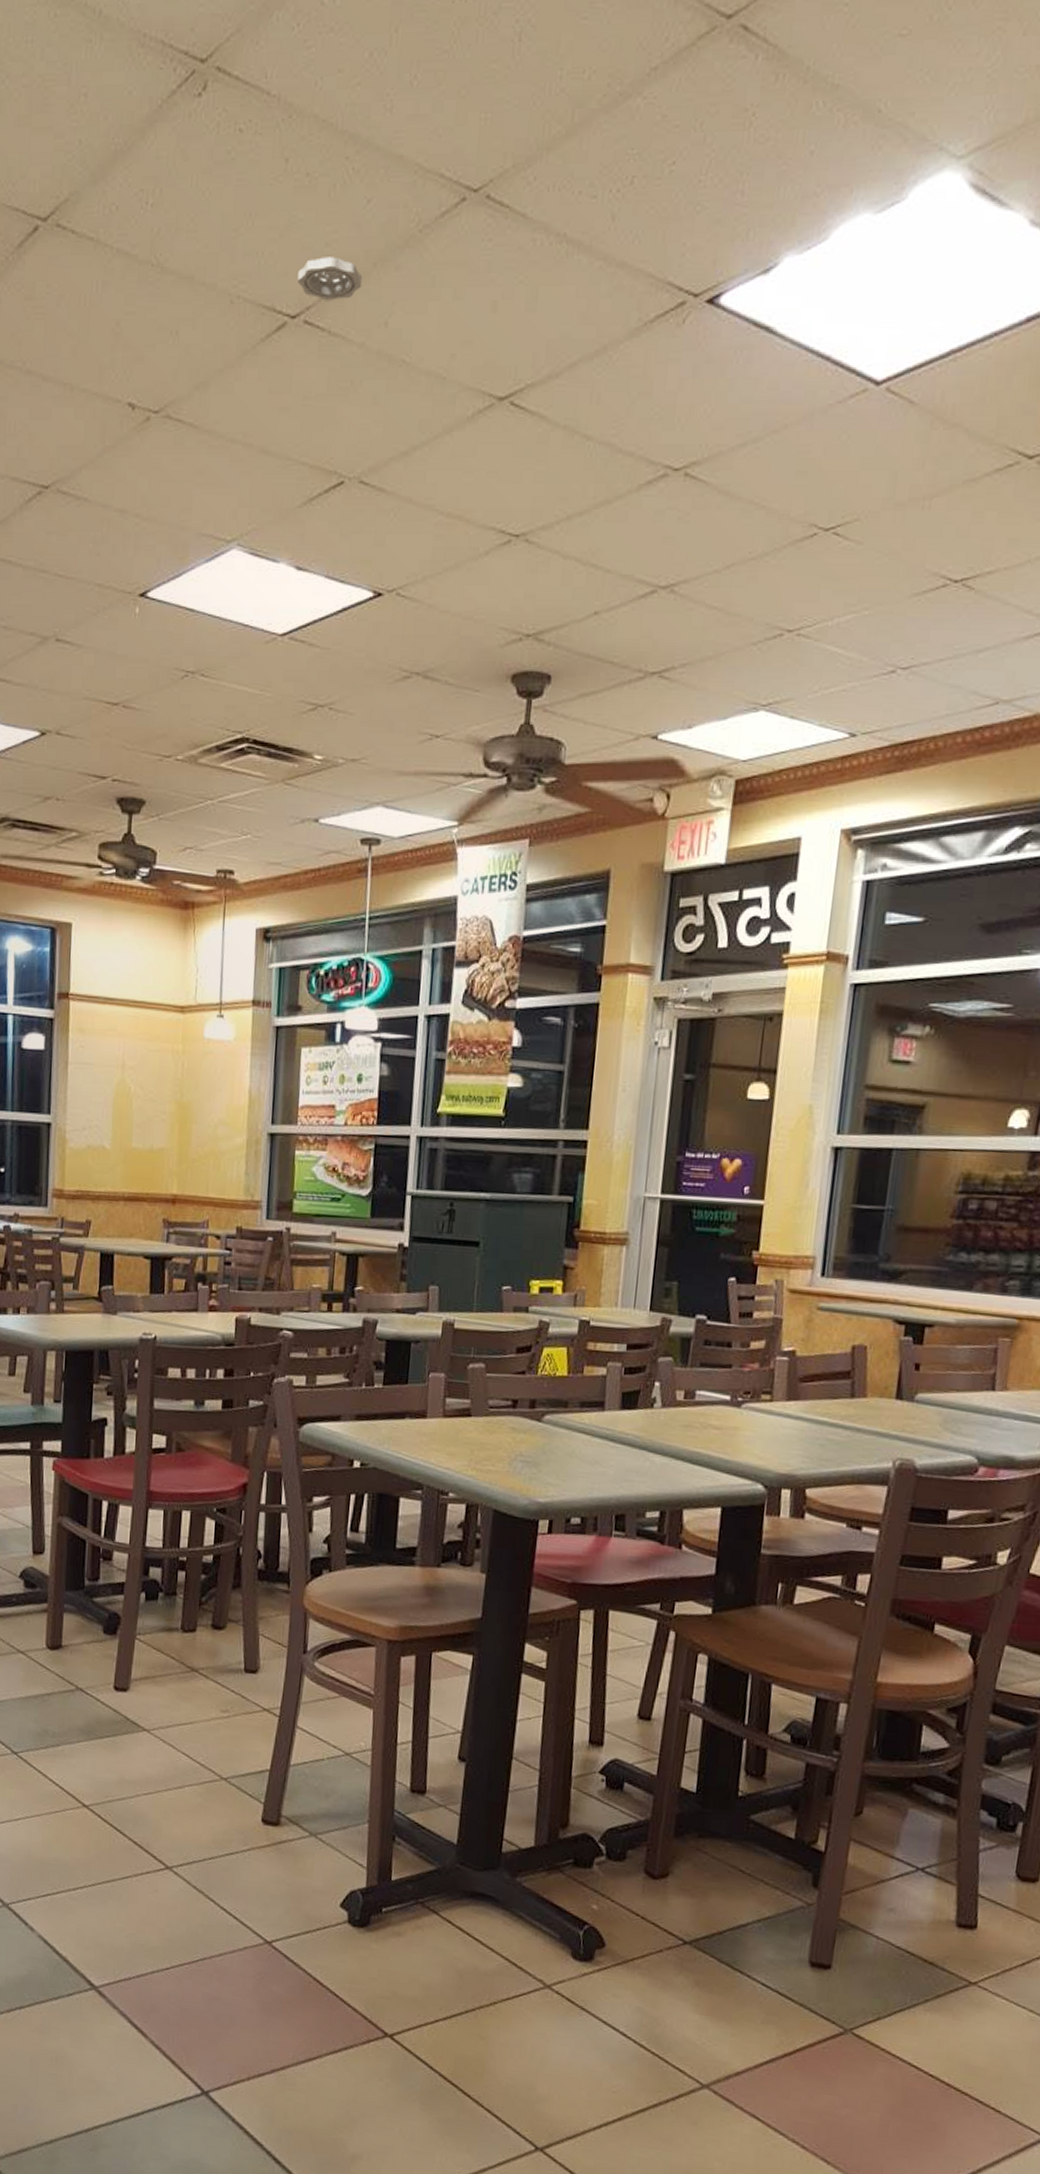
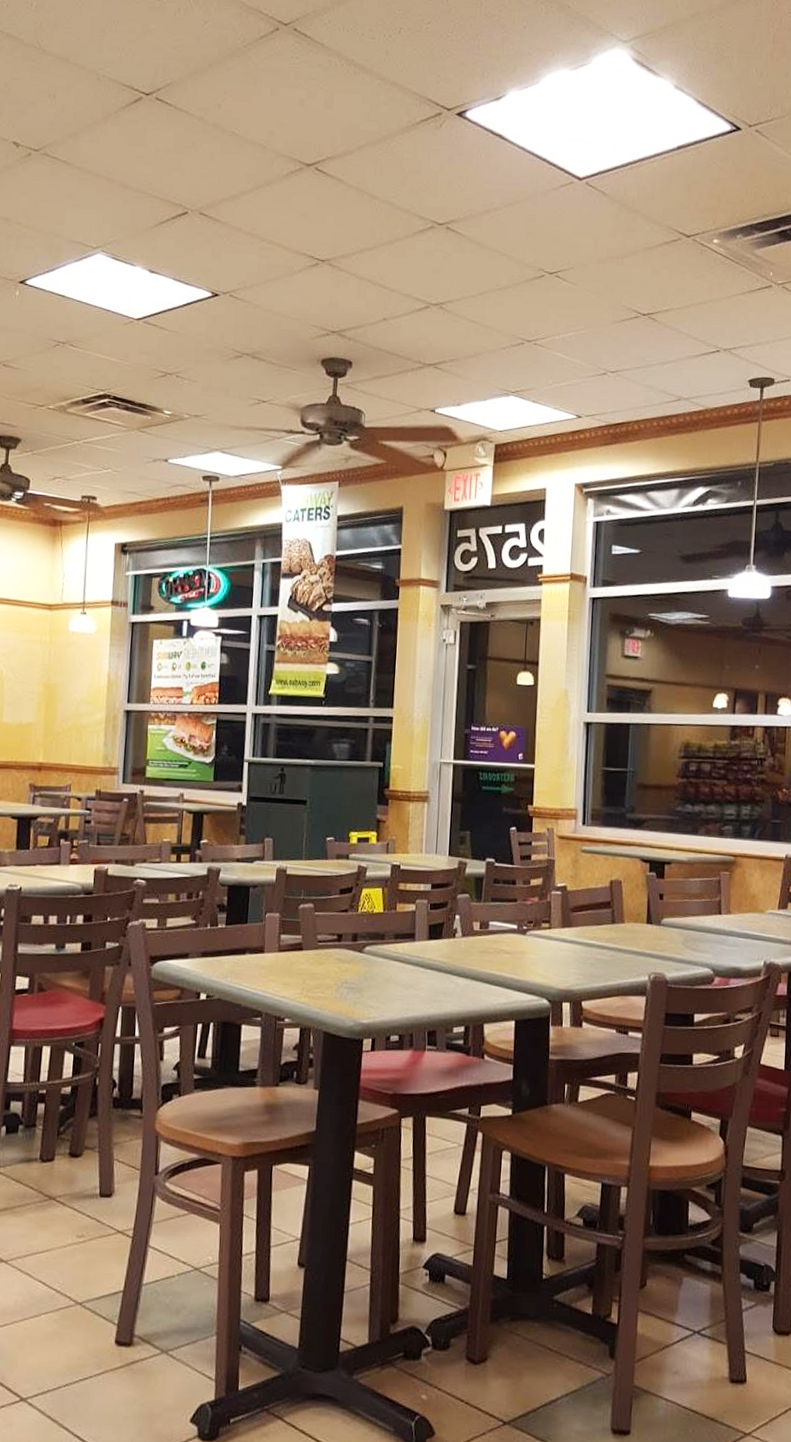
smoke detector: present [297,257,363,301] -> none [151,56,202,87]

